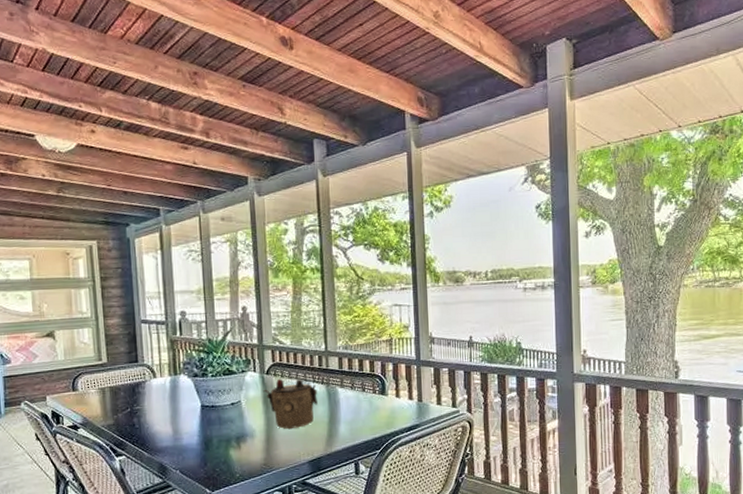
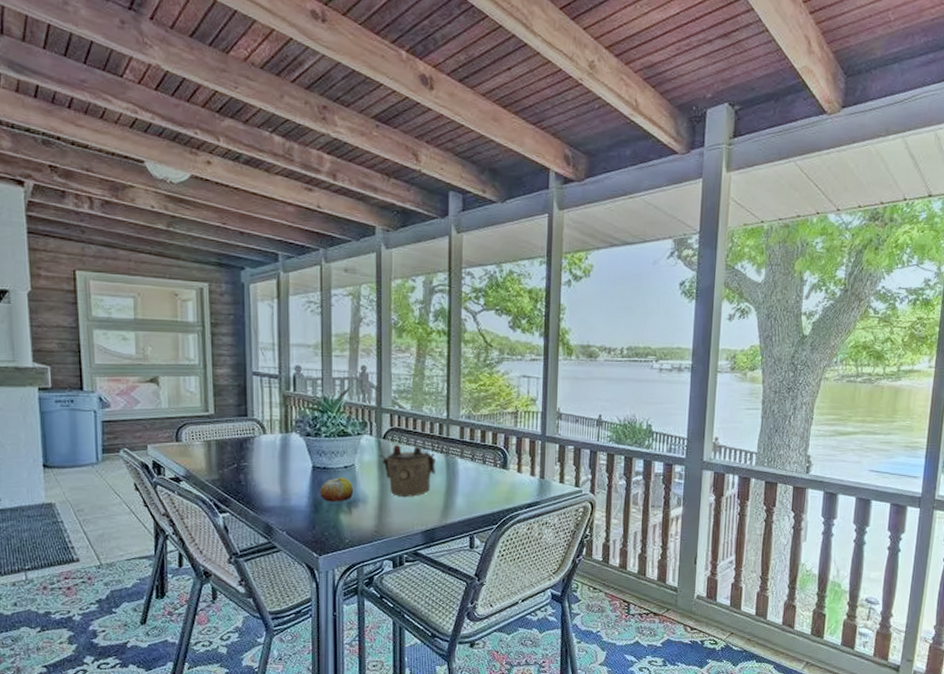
fruit: none [209,414,242,439] -> present [320,477,354,502]

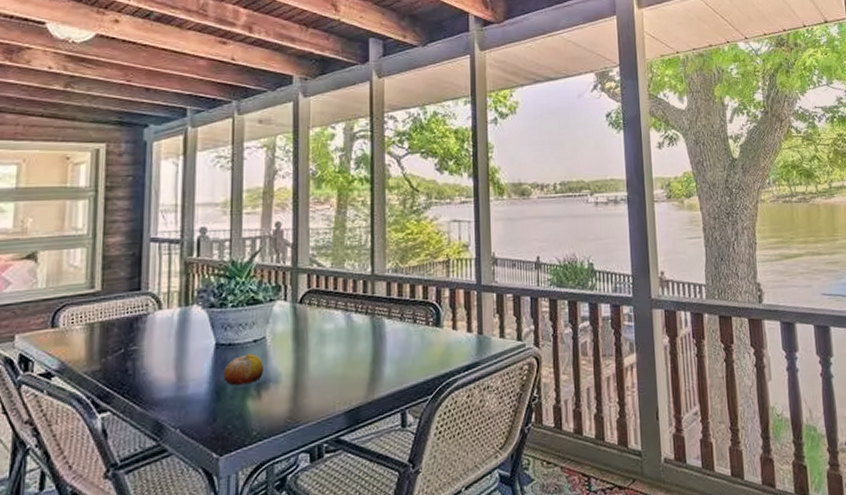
teapot: present [379,444,435,498] -> none [294,308,359,372]

